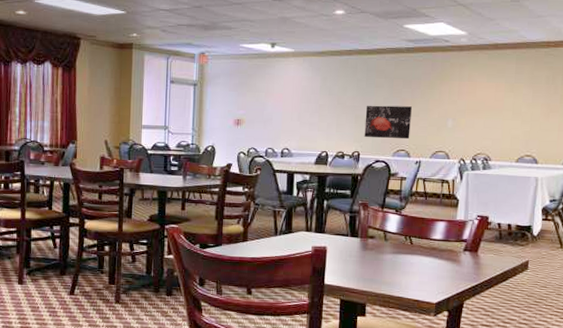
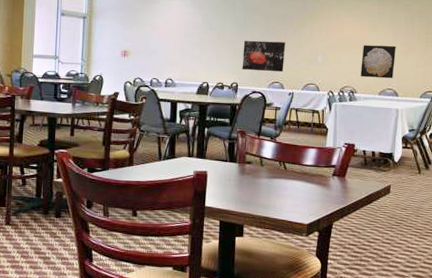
wall art: none [495,107,536,144] -> present [360,45,396,79]

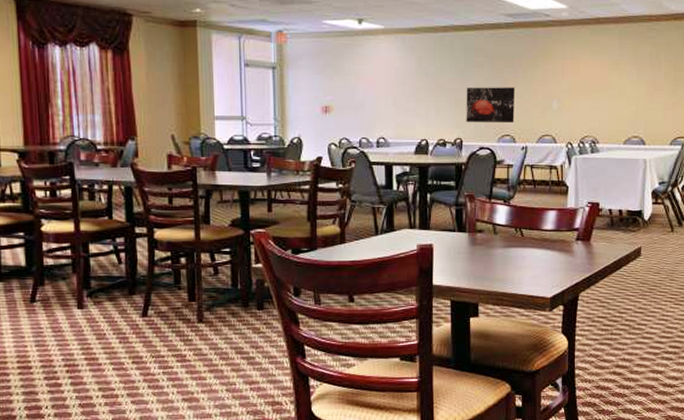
wall art: present [360,45,396,79] -> none [602,86,641,125]

